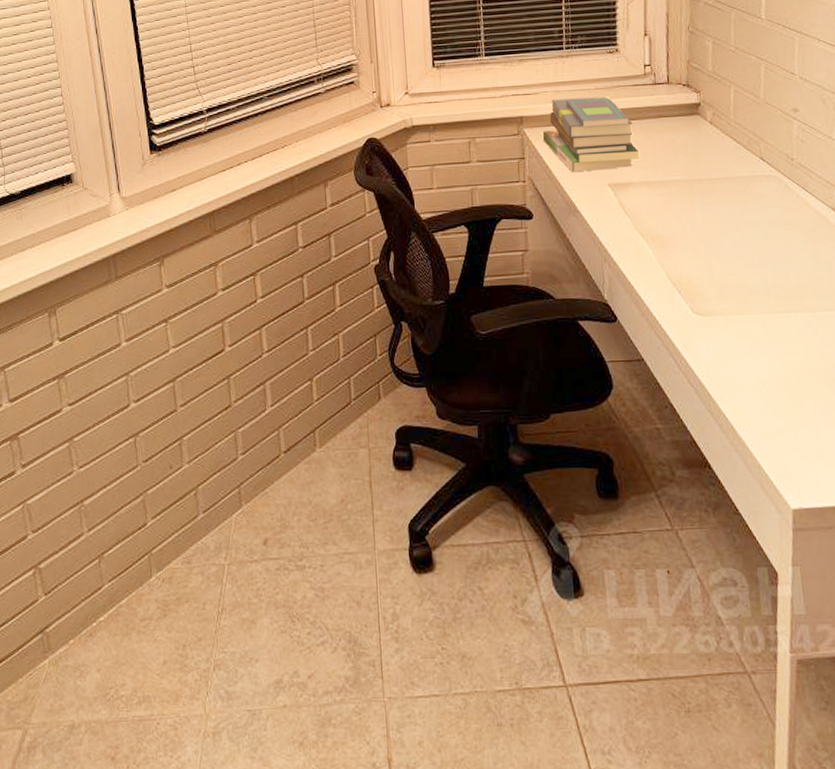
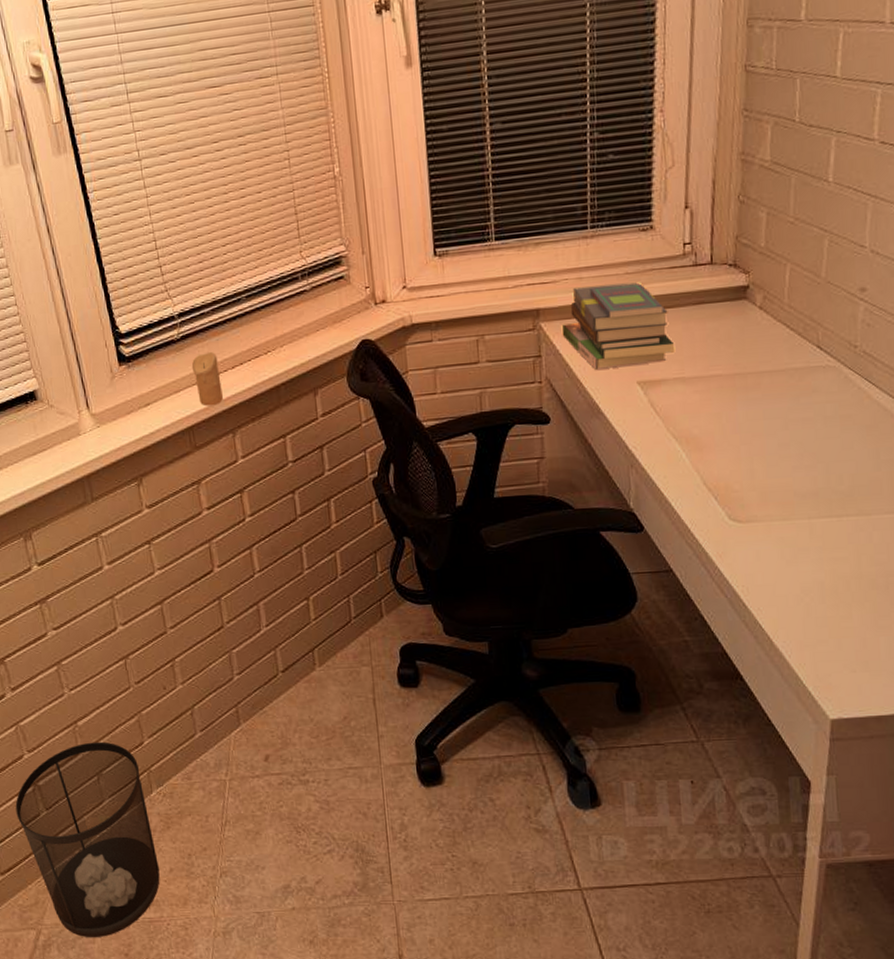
waste bin: none [14,522,153,739] -> present [15,741,160,938]
candle: none [215,144,242,194] -> present [191,352,223,407]

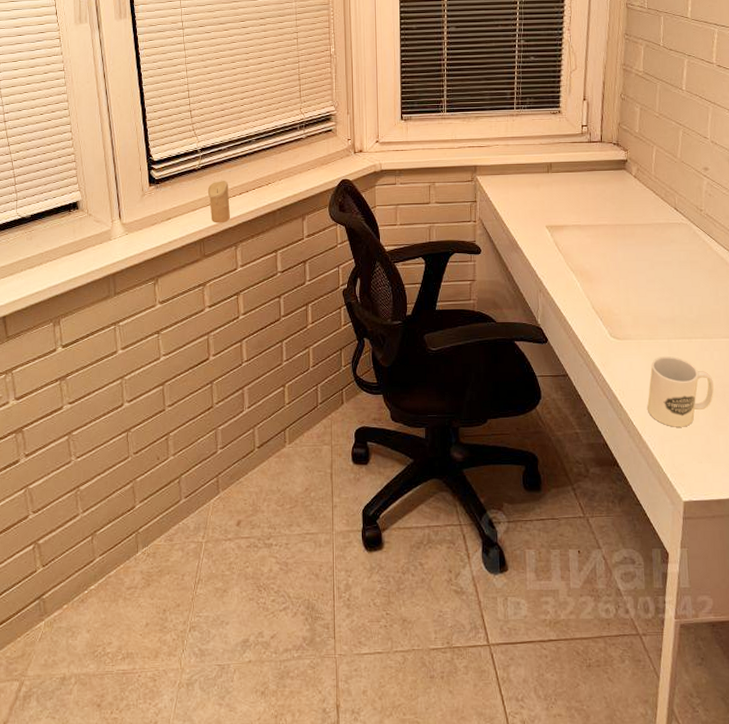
waste bin: present [15,741,160,938] -> none [15,505,136,689]
books: present [561,282,675,371] -> none [492,151,574,215]
mug: none [781,540,873,630] -> present [647,356,714,427]

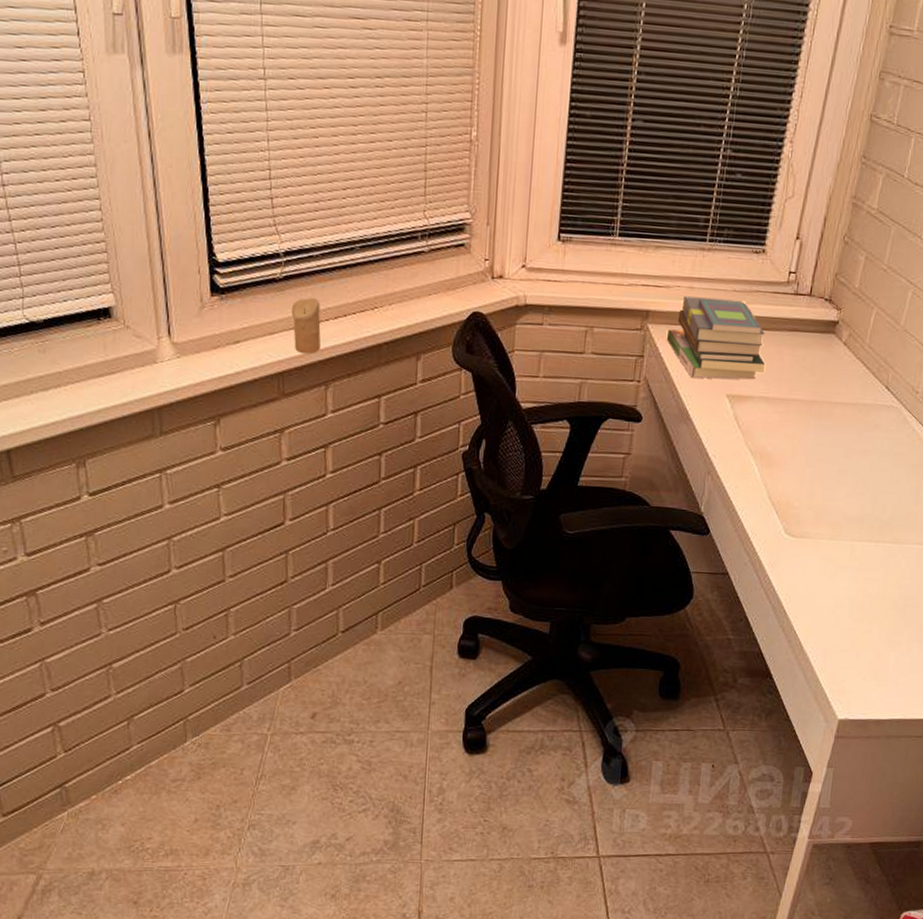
books: none [492,151,574,215] -> present [666,296,766,380]
mug: present [647,356,714,427] -> none [815,560,895,640]

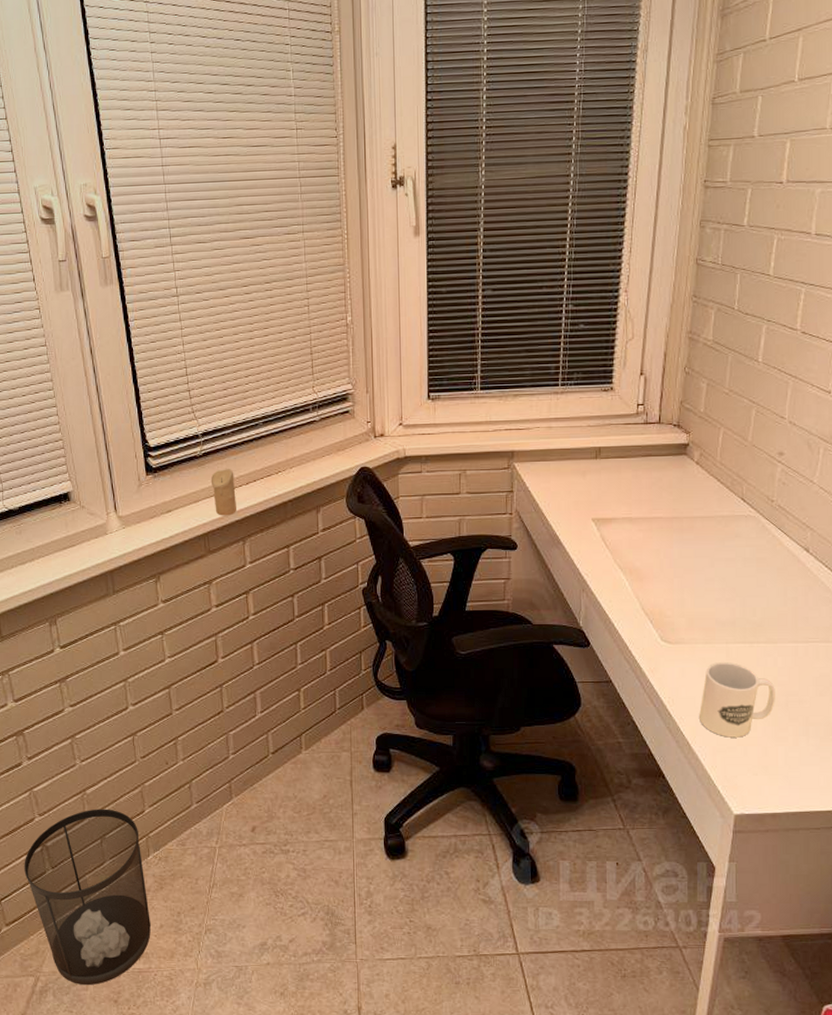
waste bin: none [29,685,183,885] -> present [24,809,151,986]
books: present [666,296,766,380] -> none [531,434,625,507]
mug: none [815,560,895,640] -> present [699,662,775,738]

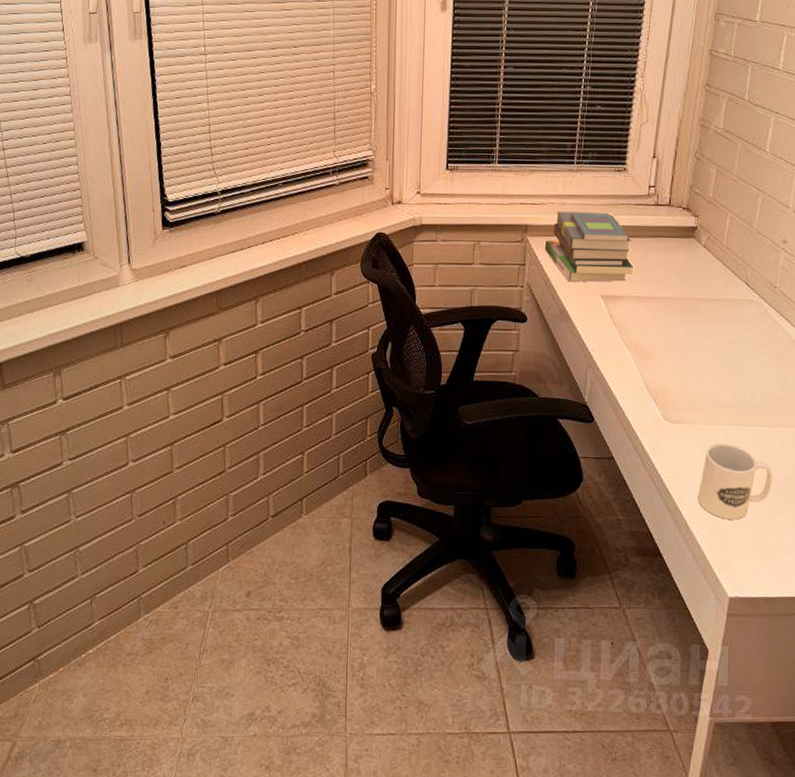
waste bin: present [24,809,151,986] -> none [9,567,137,753]
candle: present [210,469,236,516] -> none [227,227,251,274]
books: none [531,434,625,507] -> present [544,211,634,282]

